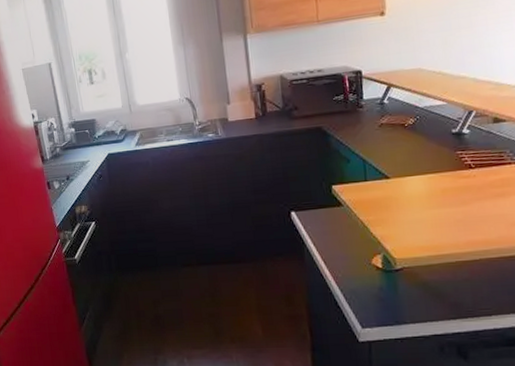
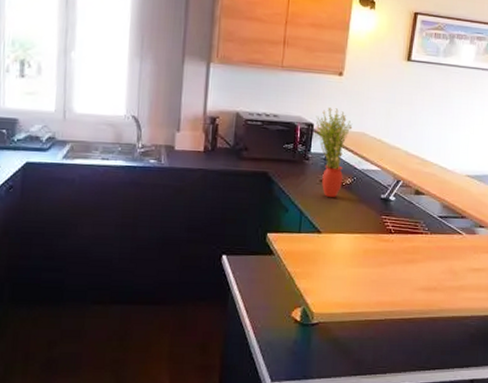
potted plant: none [362,49,406,142] -> present [316,107,353,198]

